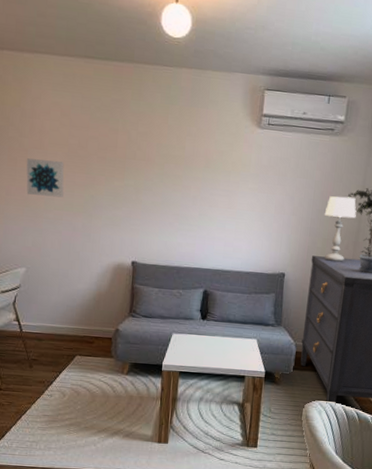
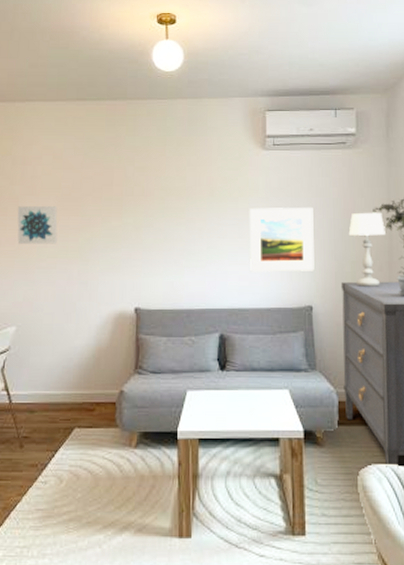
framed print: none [235,182,297,244] -> present [249,208,314,272]

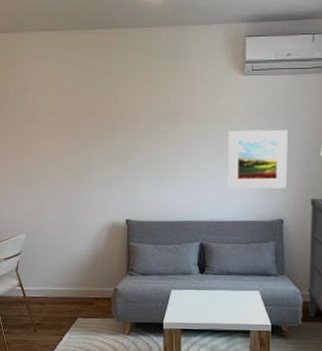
wall art: present [17,205,58,244] -> none [21,128,57,164]

